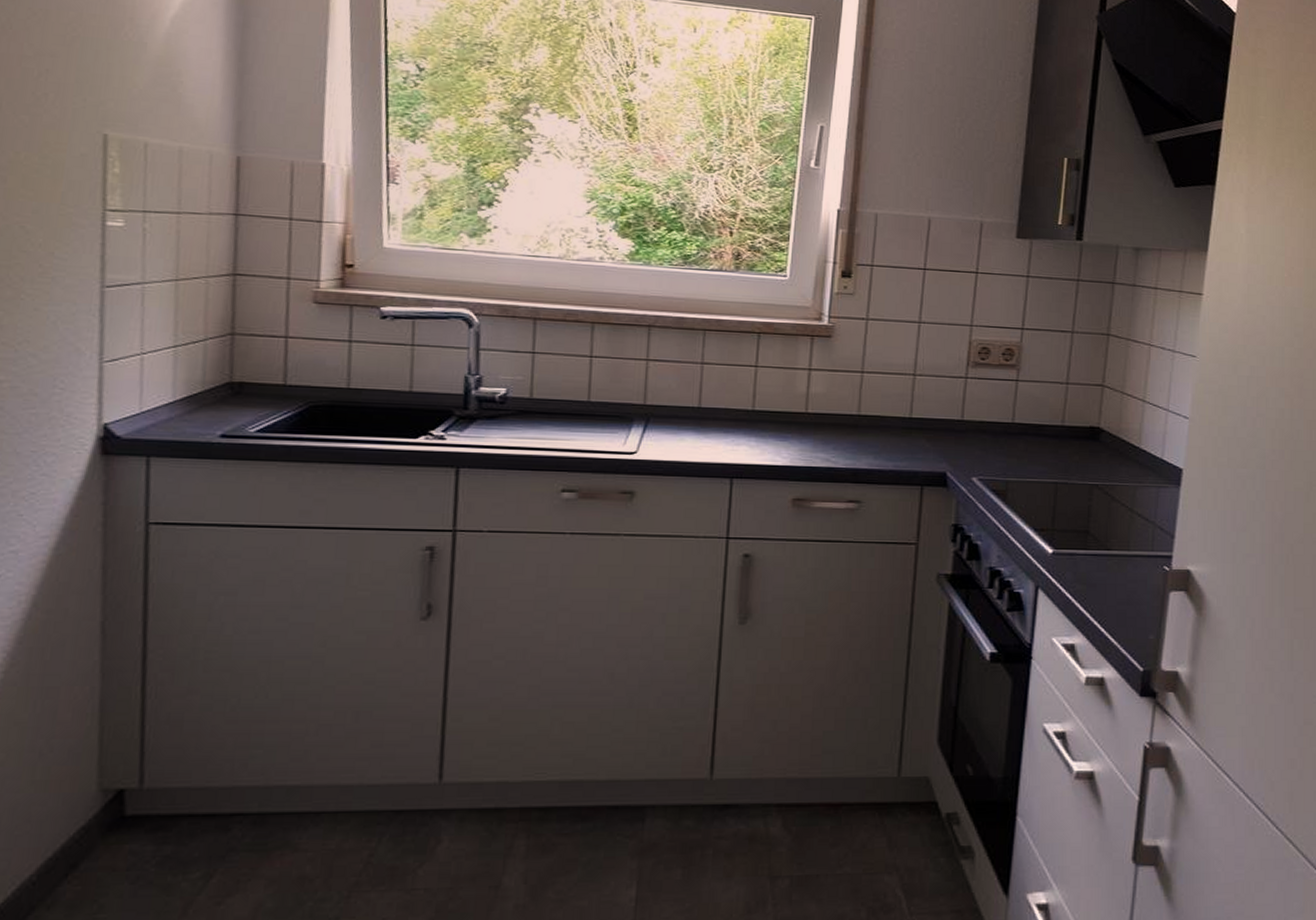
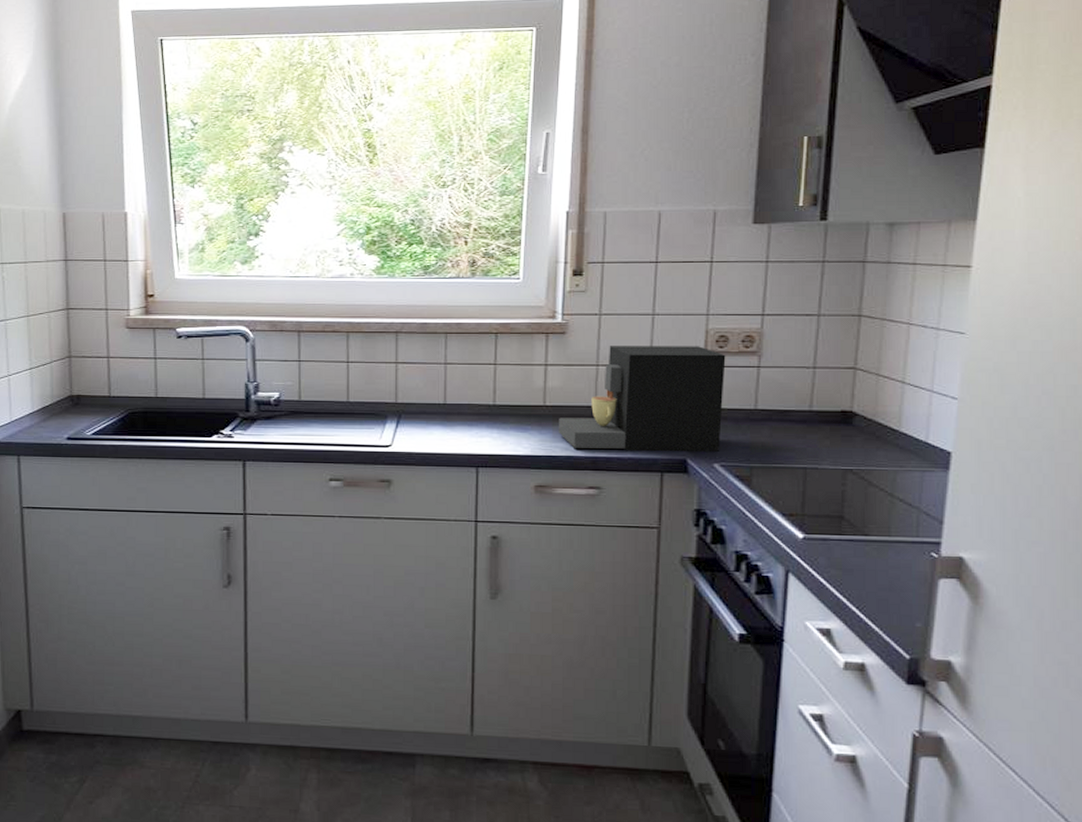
coffee maker: none [819,352,987,465] -> present [558,346,726,452]

